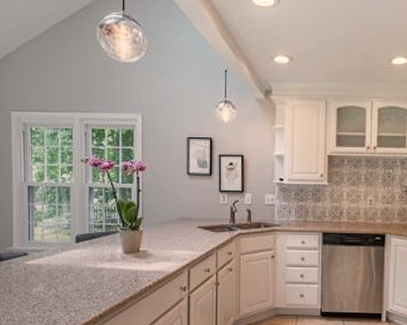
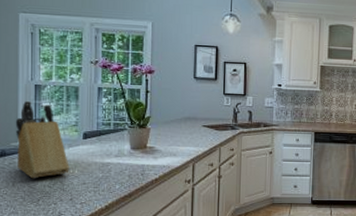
knife block: none [10,202,63,285] -> present [15,100,70,179]

